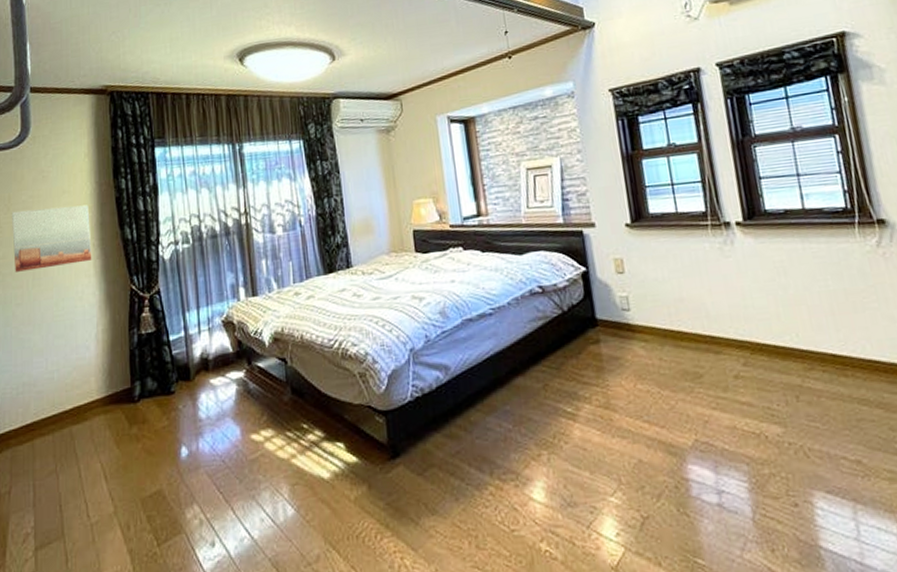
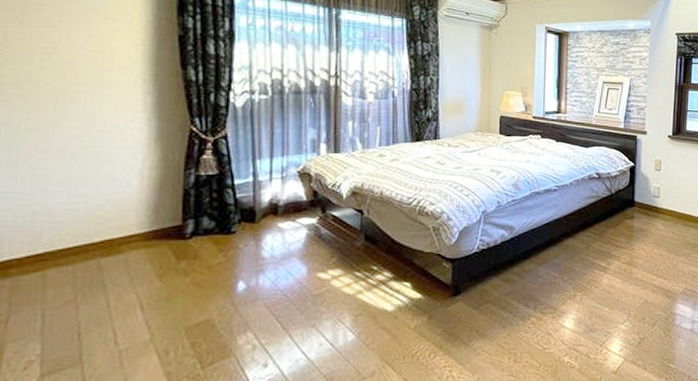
wall art: present [11,205,92,272] -> none [24,26,142,96]

